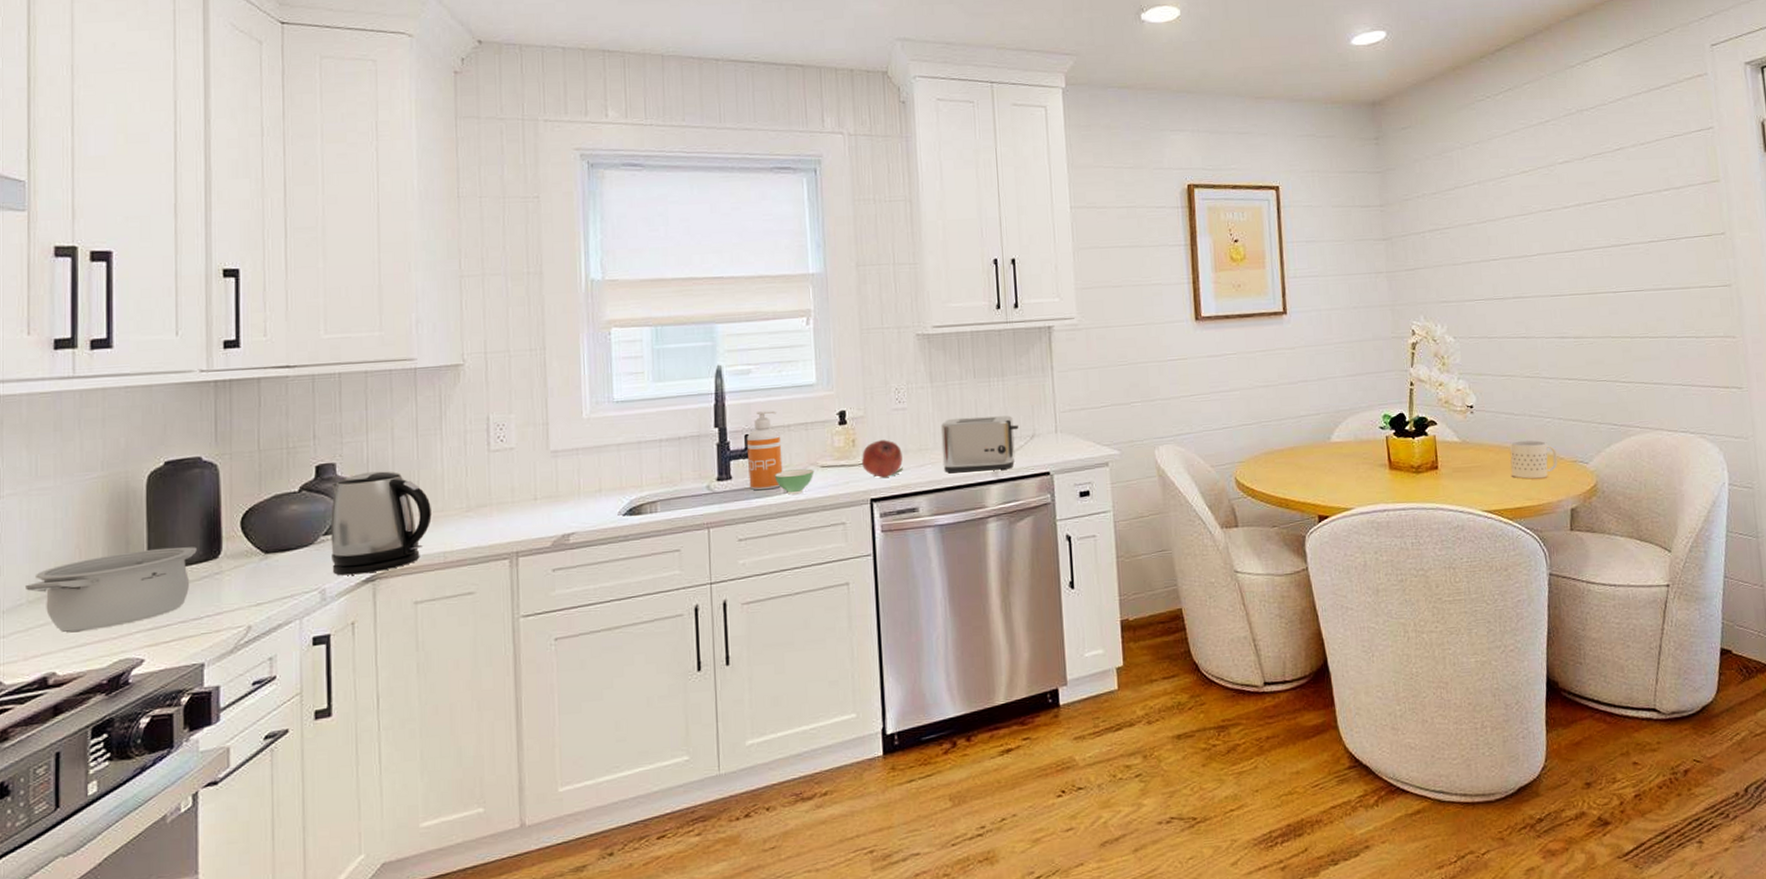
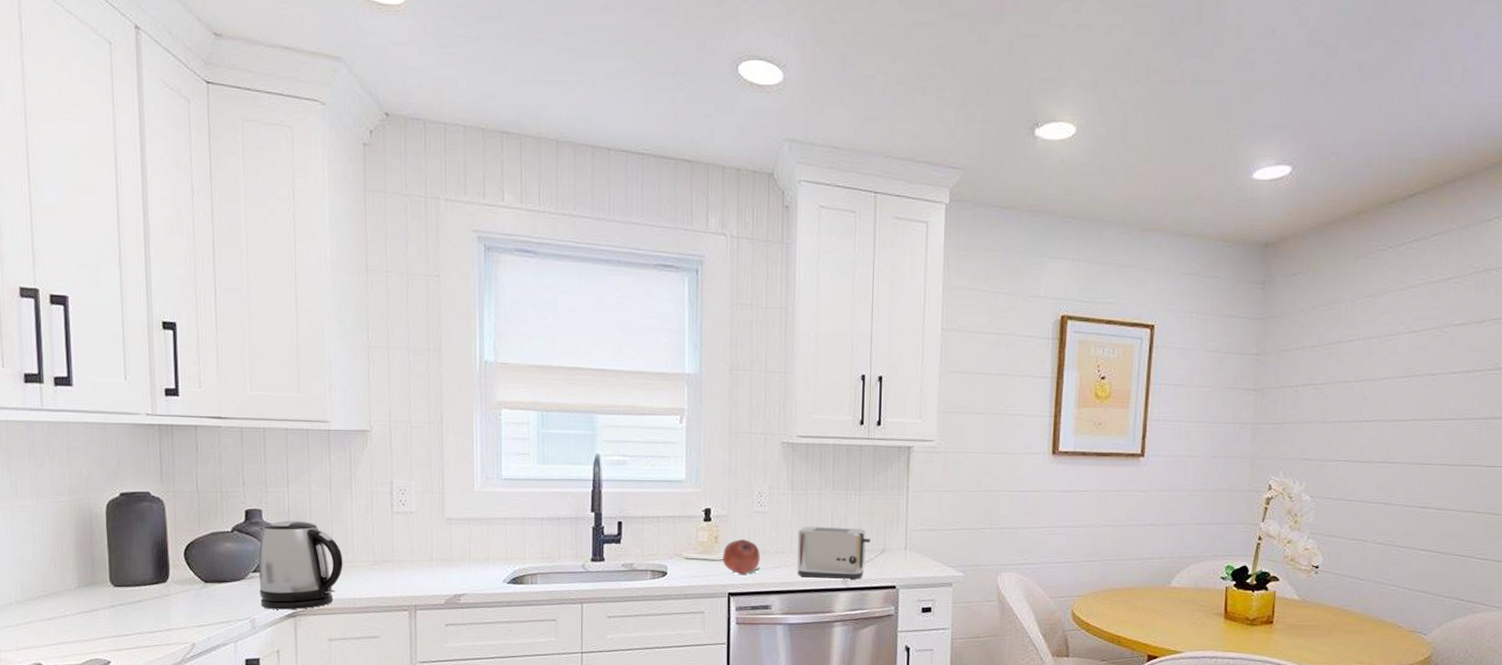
cooking pot: present [24,547,197,632] -> none [13,568,149,632]
soap dispenser: present [746,410,783,491] -> none [619,500,651,574]
bowl: present [774,469,815,495] -> none [642,558,679,581]
mug: present [1509,440,1558,480] -> none [1345,605,1396,644]

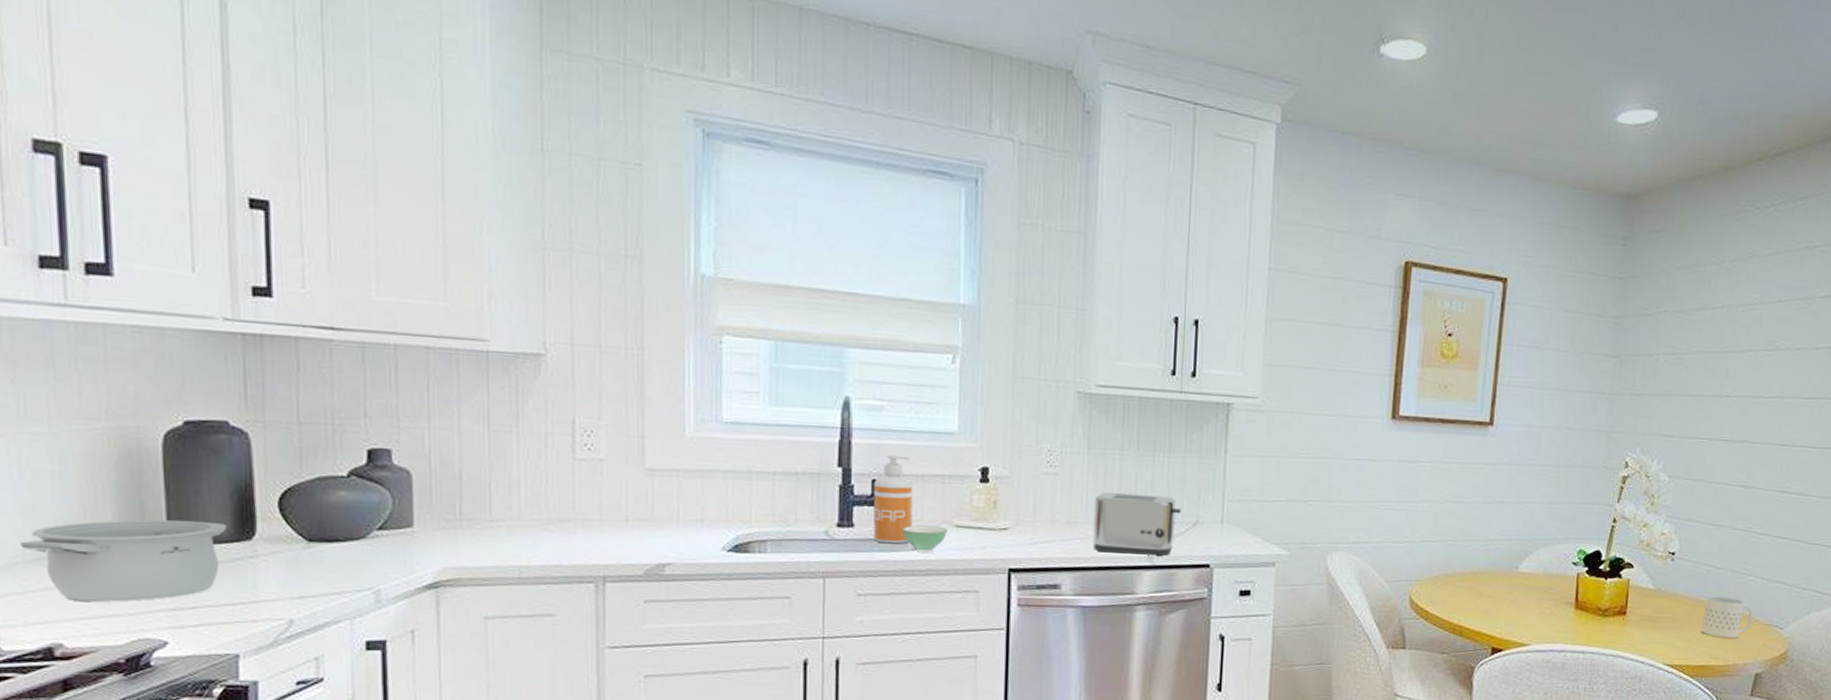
cooking pot: none [13,568,149,632] -> present [19,519,226,602]
kettle: present [258,520,343,610] -> none [386,464,505,579]
soap dispenser: none [619,500,651,574] -> present [873,454,913,544]
bowl: none [642,558,679,581] -> present [902,525,948,553]
fruit: present [723,539,760,575] -> none [1003,505,1048,548]
mug: none [1345,605,1396,644] -> present [1700,595,1753,639]

